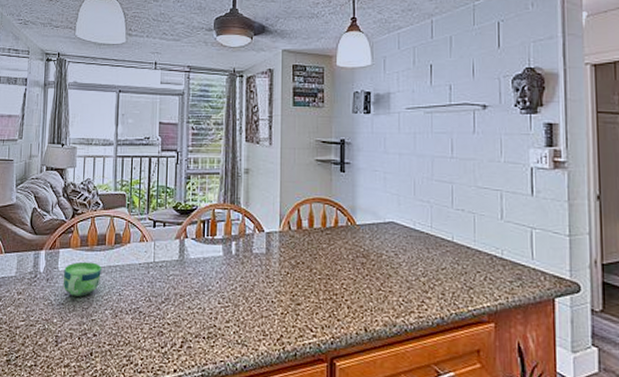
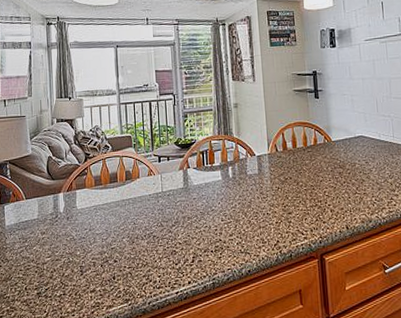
cup: present [63,261,101,297] -> none [81,198,116,230]

